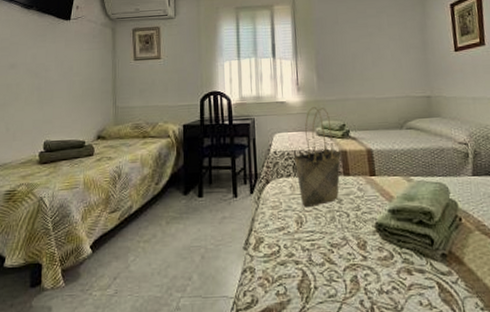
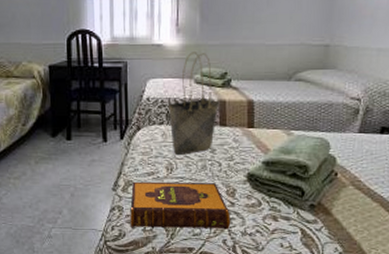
hardback book: none [262,236,365,293] -> present [130,181,230,230]

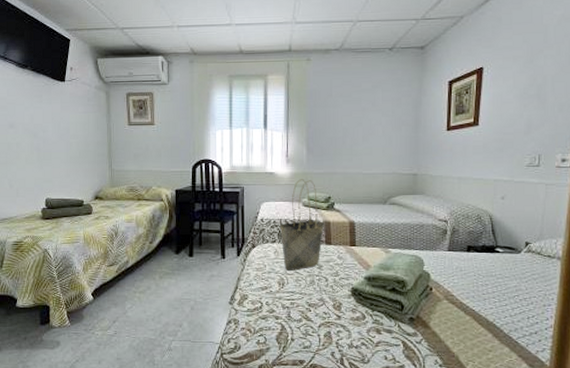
hardback book: present [130,181,230,230] -> none [245,295,337,342]

